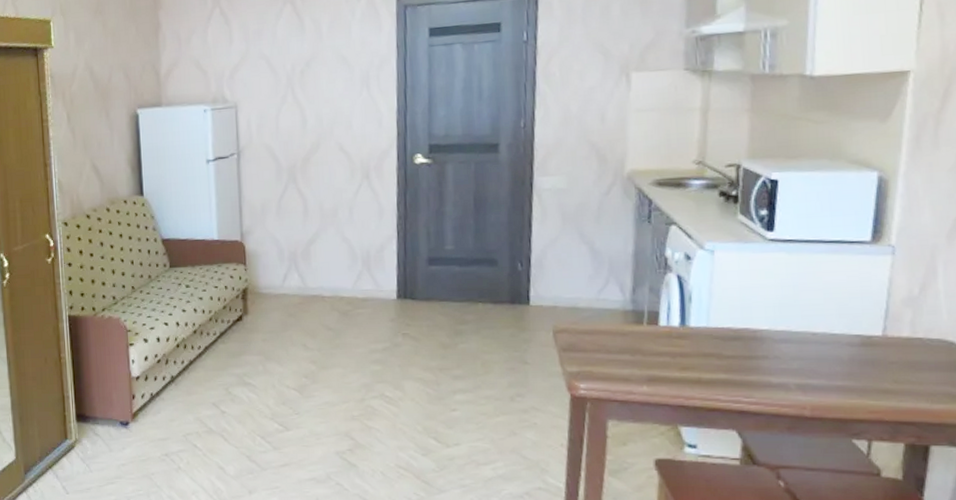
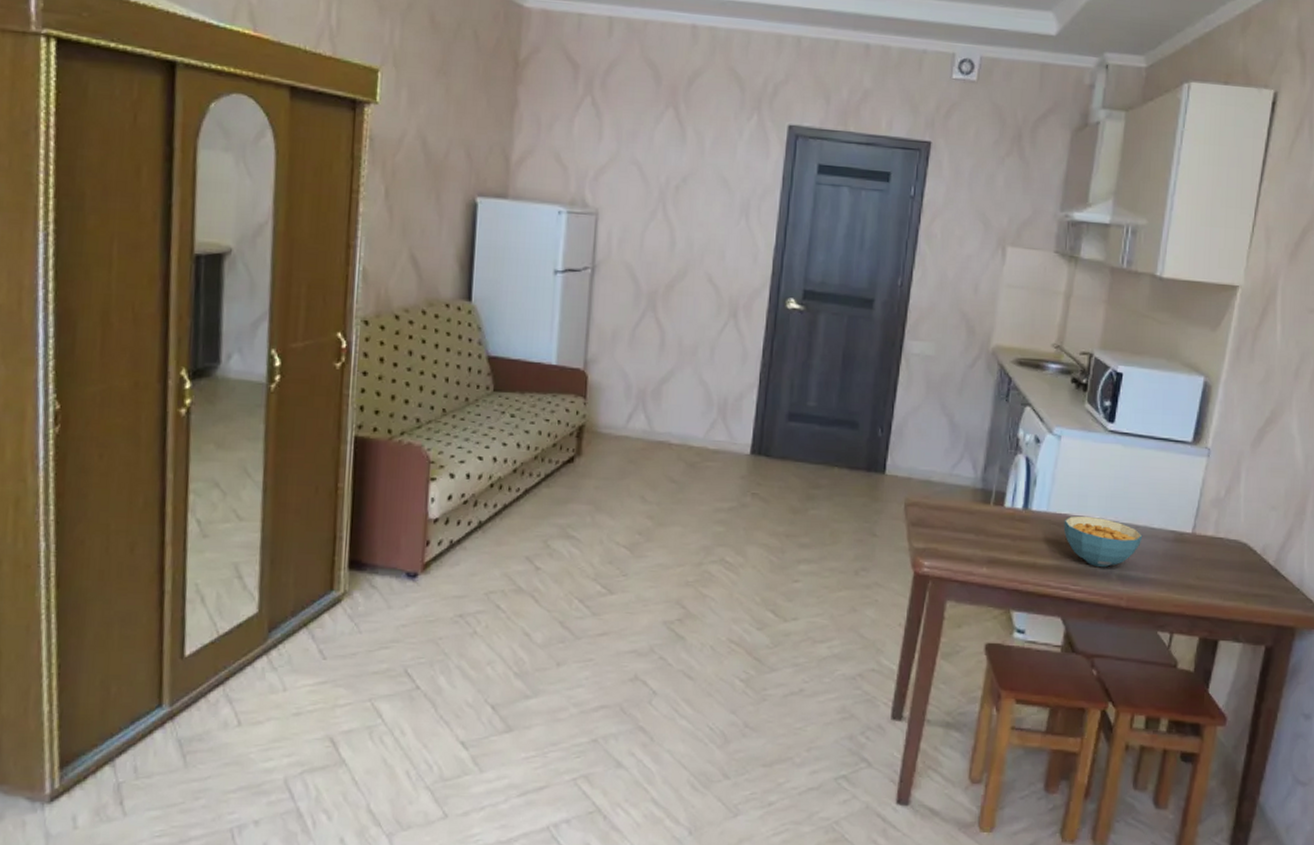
cereal bowl: none [727,327,822,378] -> present [1063,515,1143,568]

